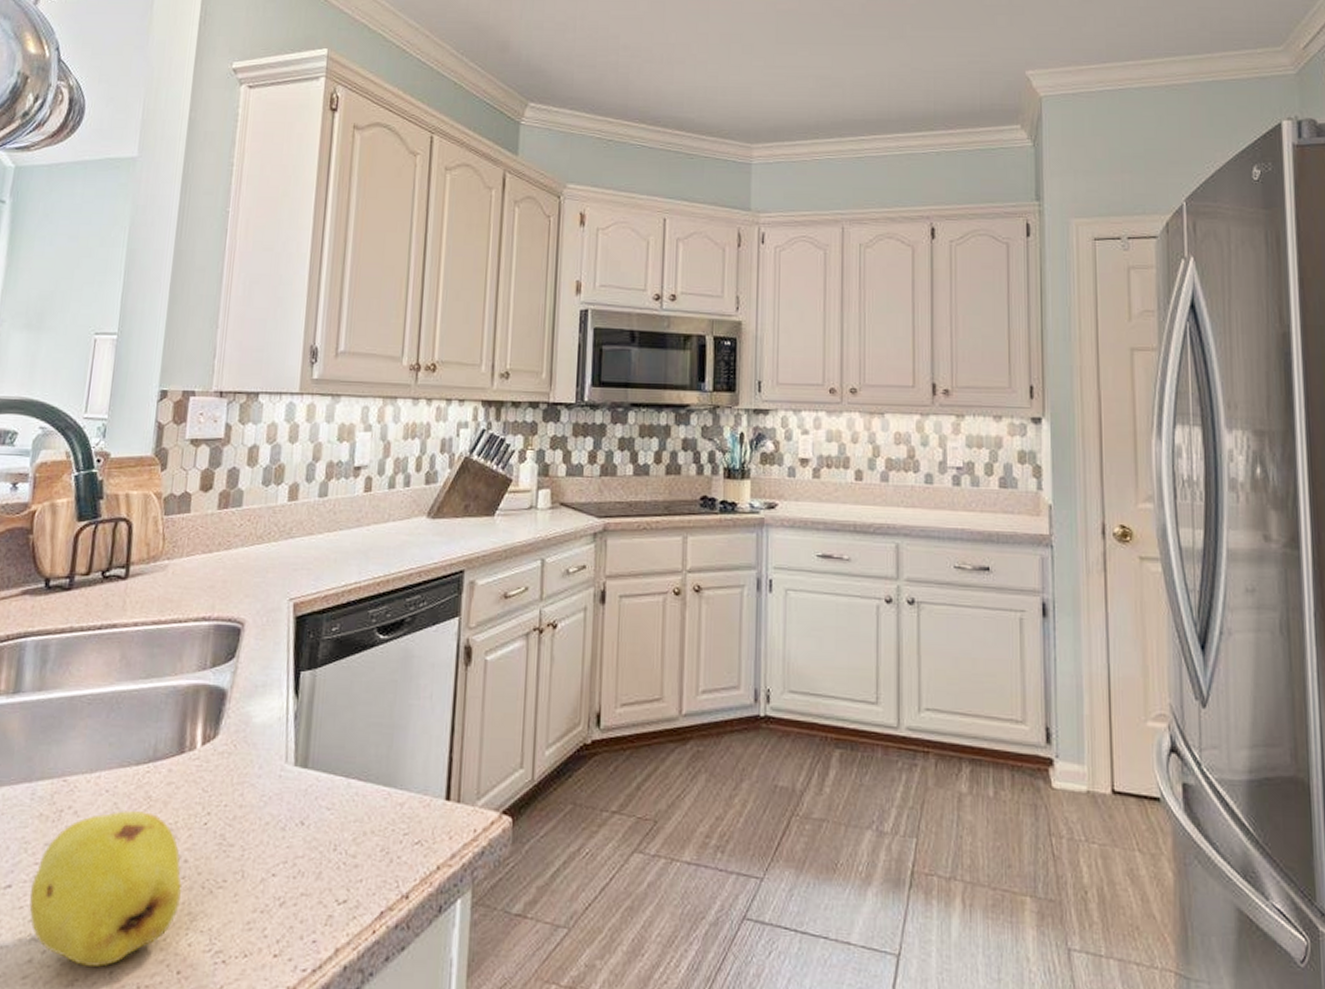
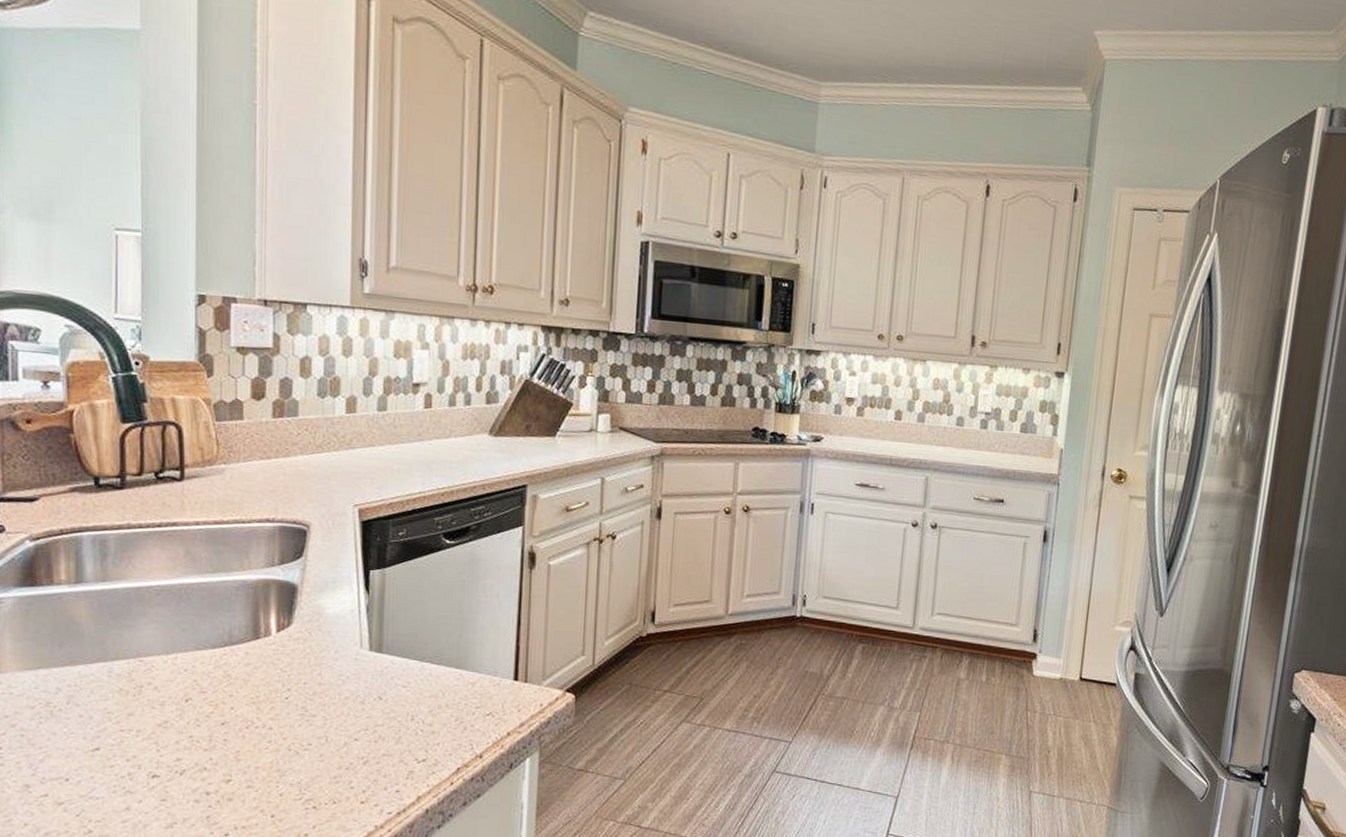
fruit: present [29,811,182,967] -> none [119,687,269,812]

